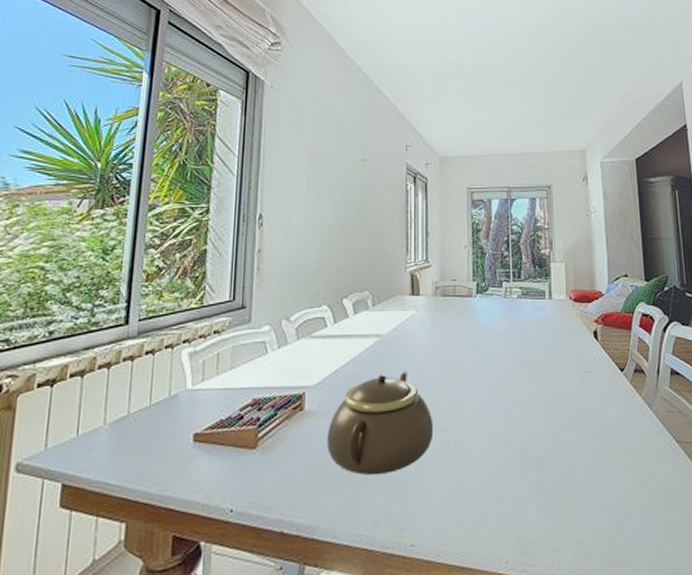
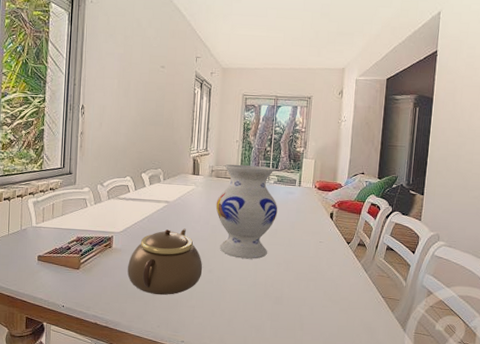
vase: none [445,276,527,407] -> present [215,164,278,259]

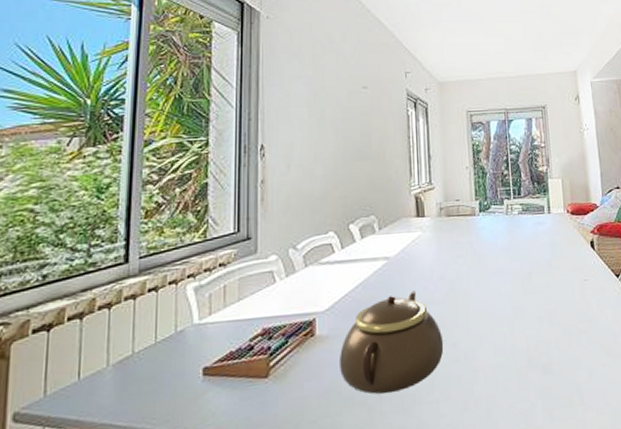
vase: present [215,164,278,259] -> none [450,195,529,320]

